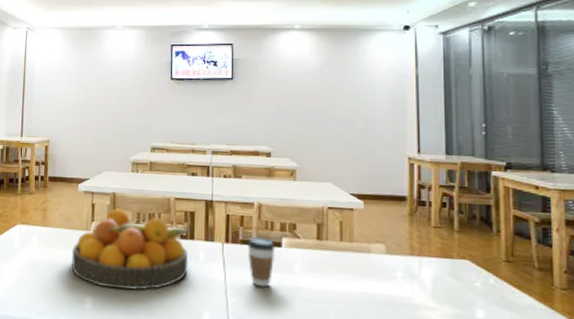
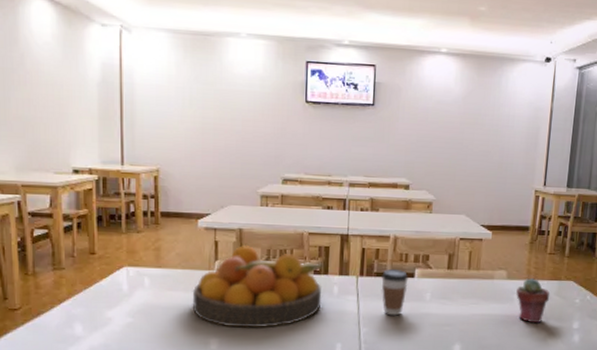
potted succulent: none [398,254,442,309] -> present [515,278,550,324]

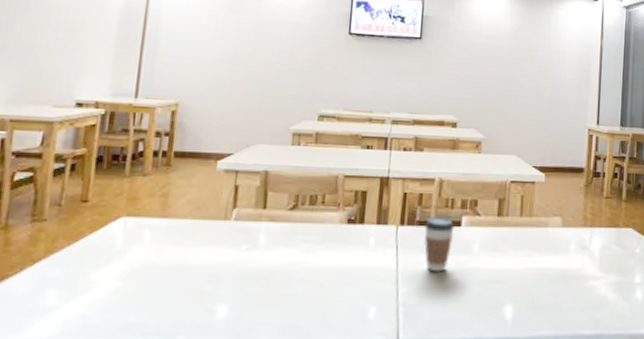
fruit bowl: present [192,244,323,328] -> none [200,189,359,291]
potted succulent: present [515,278,550,324] -> none [571,226,609,278]

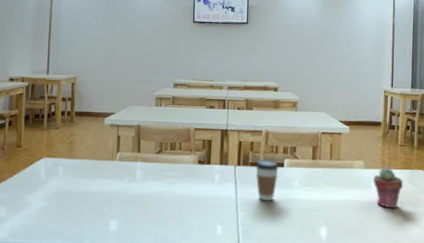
potted succulent: none [571,226,609,278] -> present [372,168,404,209]

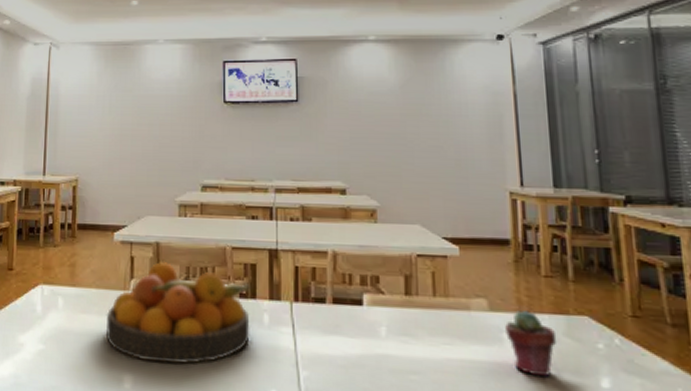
fruit bowl: none [97,138,207,212] -> present [106,260,250,364]
coffee cup: present [255,159,279,201] -> none [321,292,356,356]

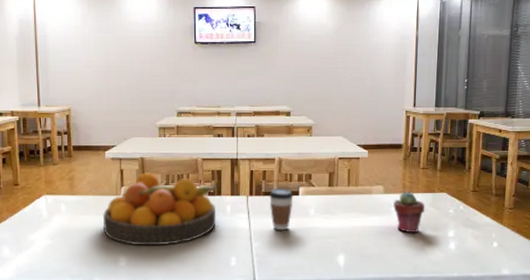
coffee cup: none [321,292,356,356] -> present [269,187,294,231]

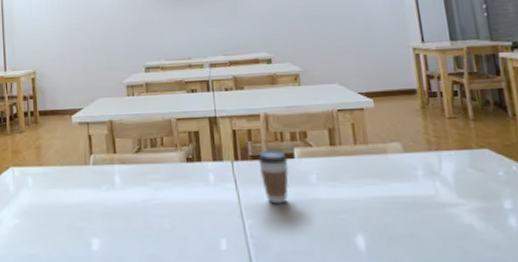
fruit bowl: present [102,171,217,246] -> none [71,136,199,225]
potted succulent: present [392,192,425,233] -> none [417,149,464,205]

